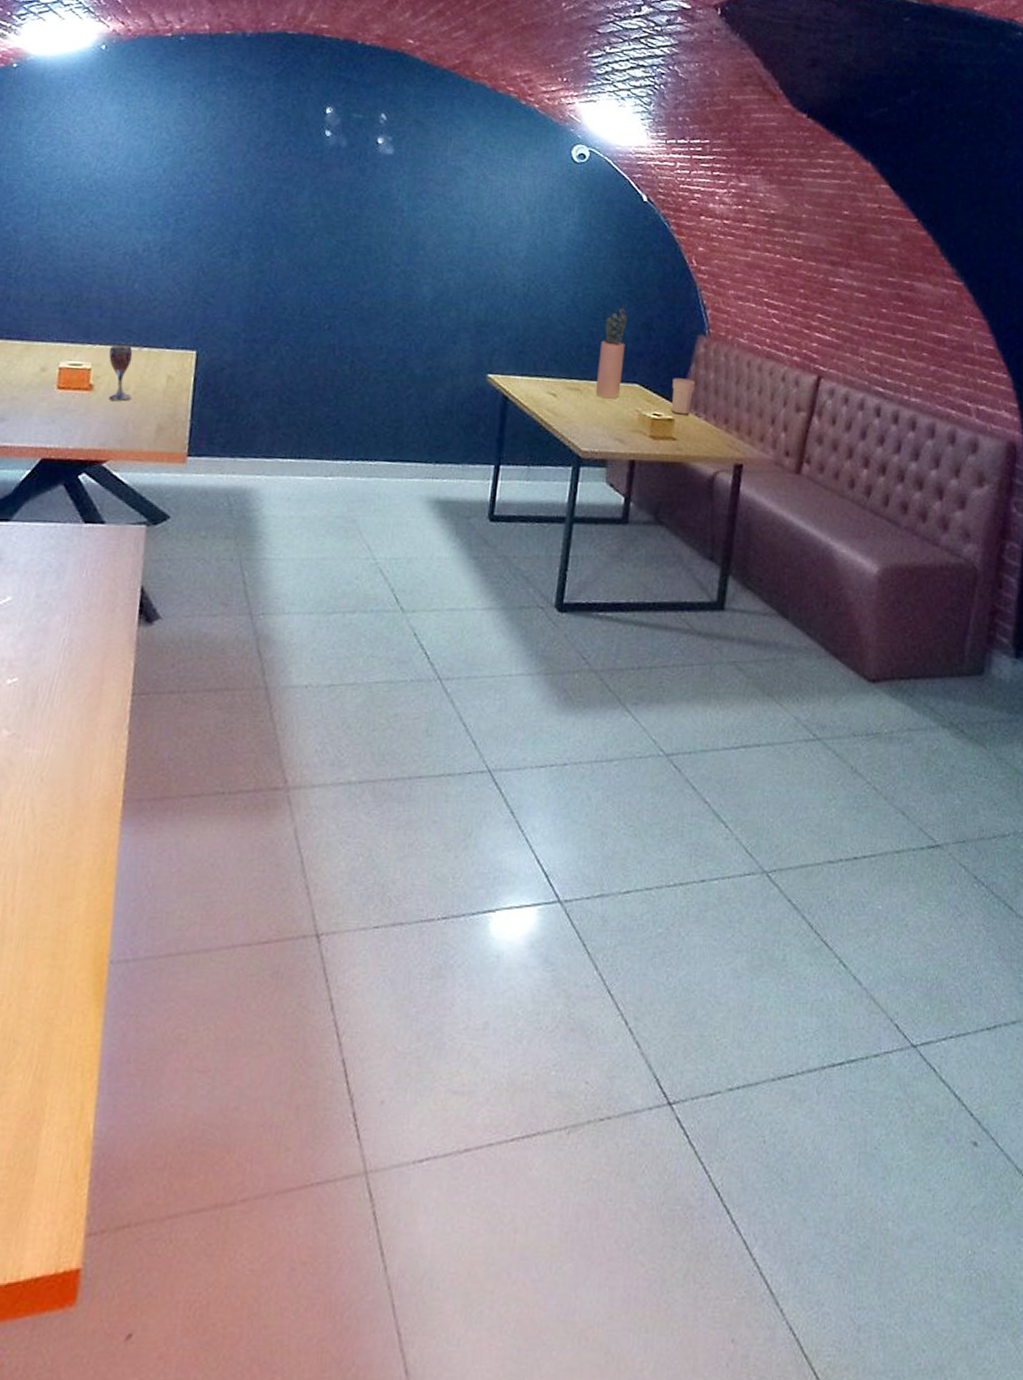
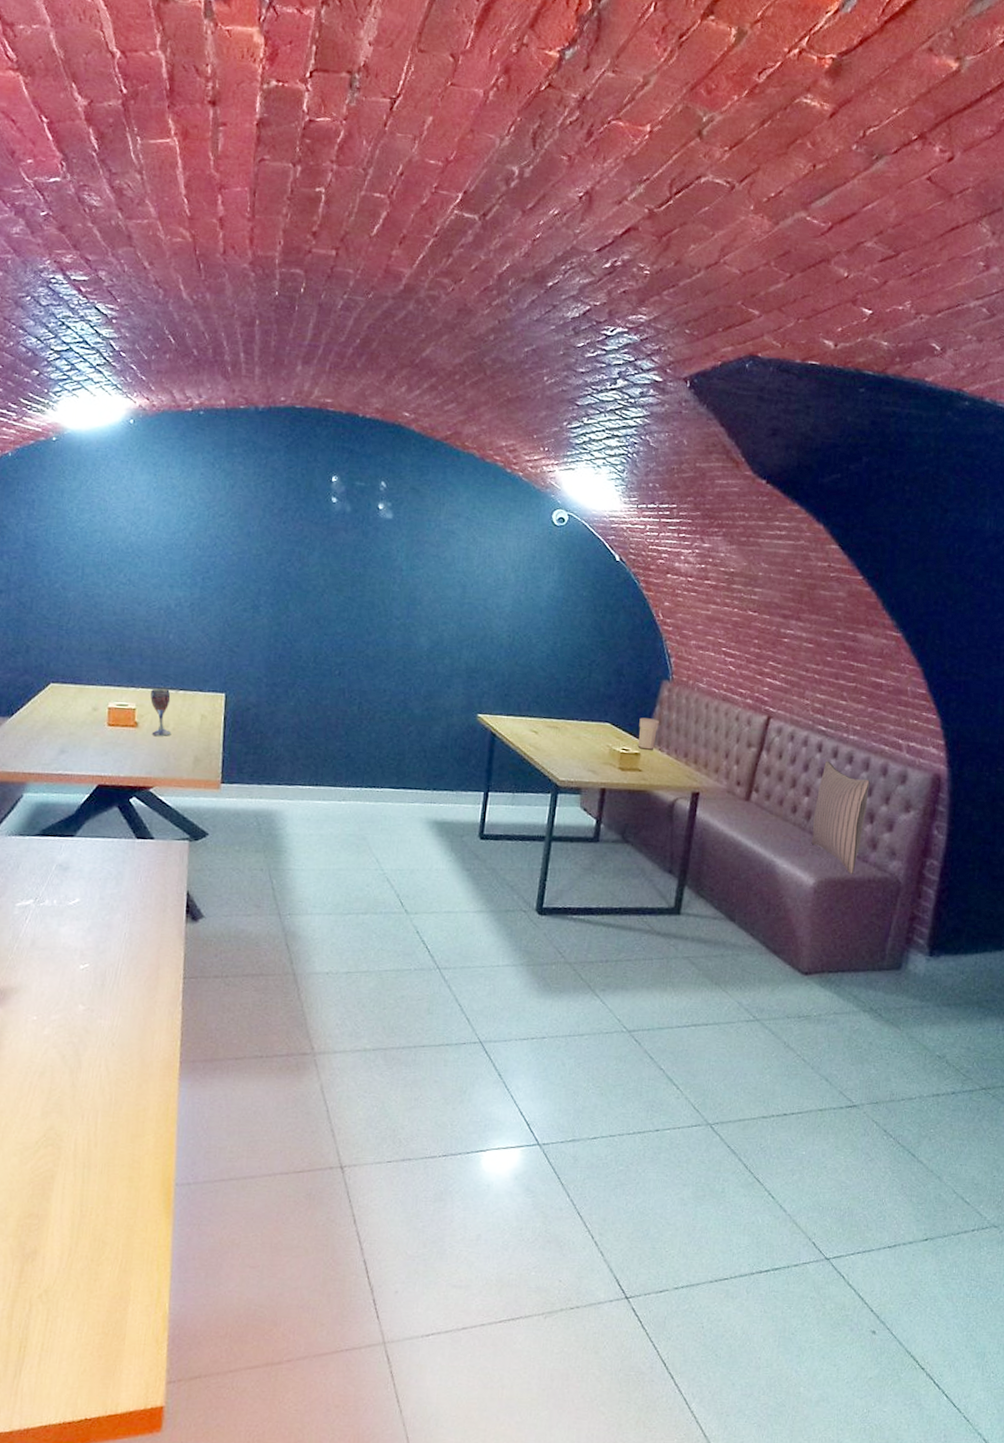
vase: present [595,304,627,399] -> none [571,653,600,736]
pillow: none [873,427,936,560] -> present [811,761,870,874]

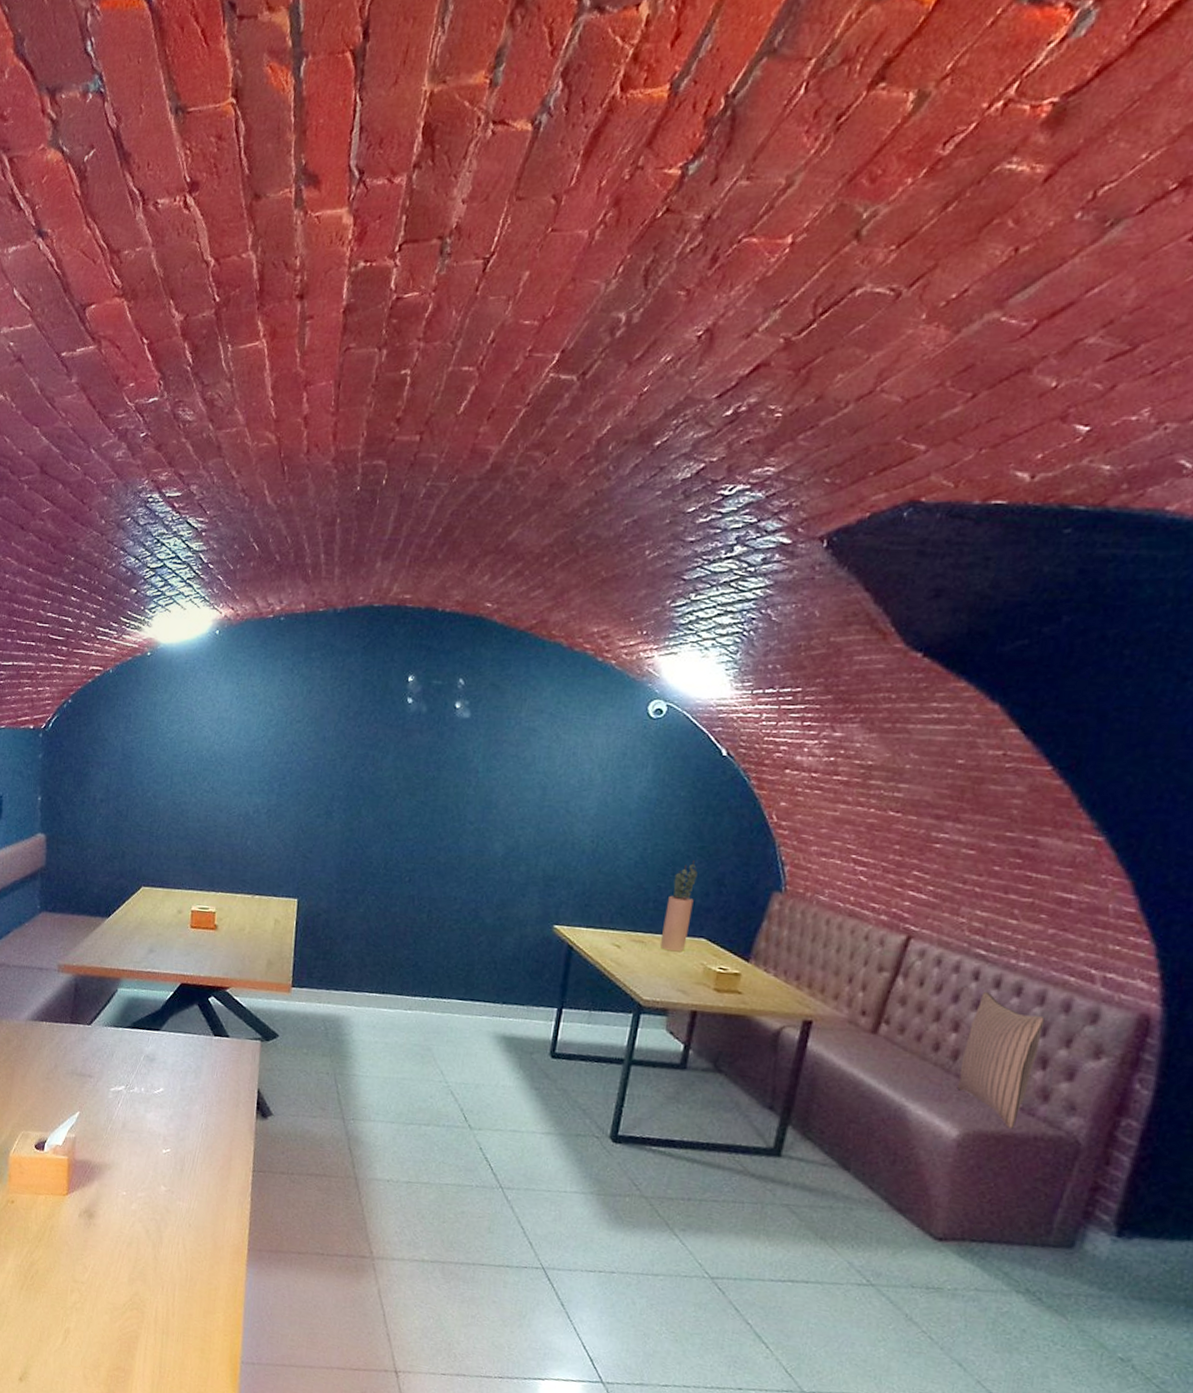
cup: present [150,688,172,736] -> none [229,893,248,939]
vase: none [571,653,600,736] -> present [659,860,698,952]
cup: present [637,718,659,751] -> none [738,933,766,972]

